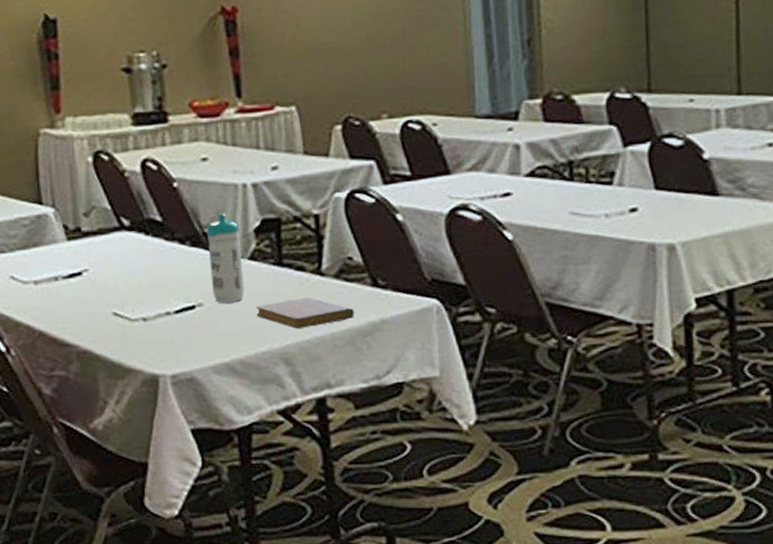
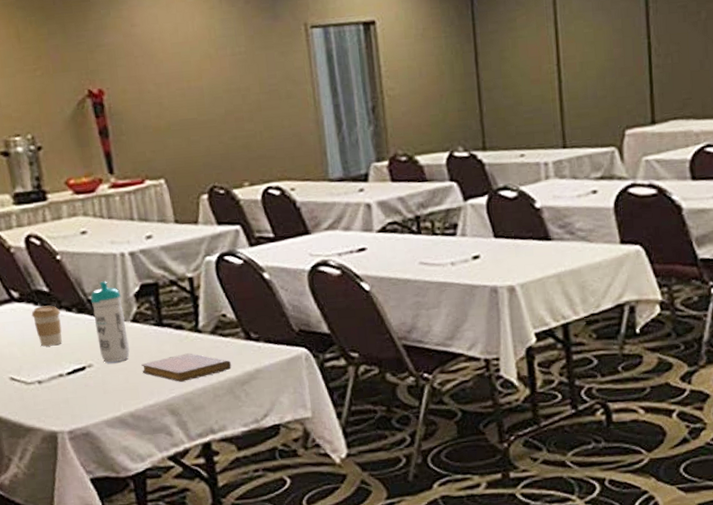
coffee cup: none [141,236,173,281] -> present [31,305,62,347]

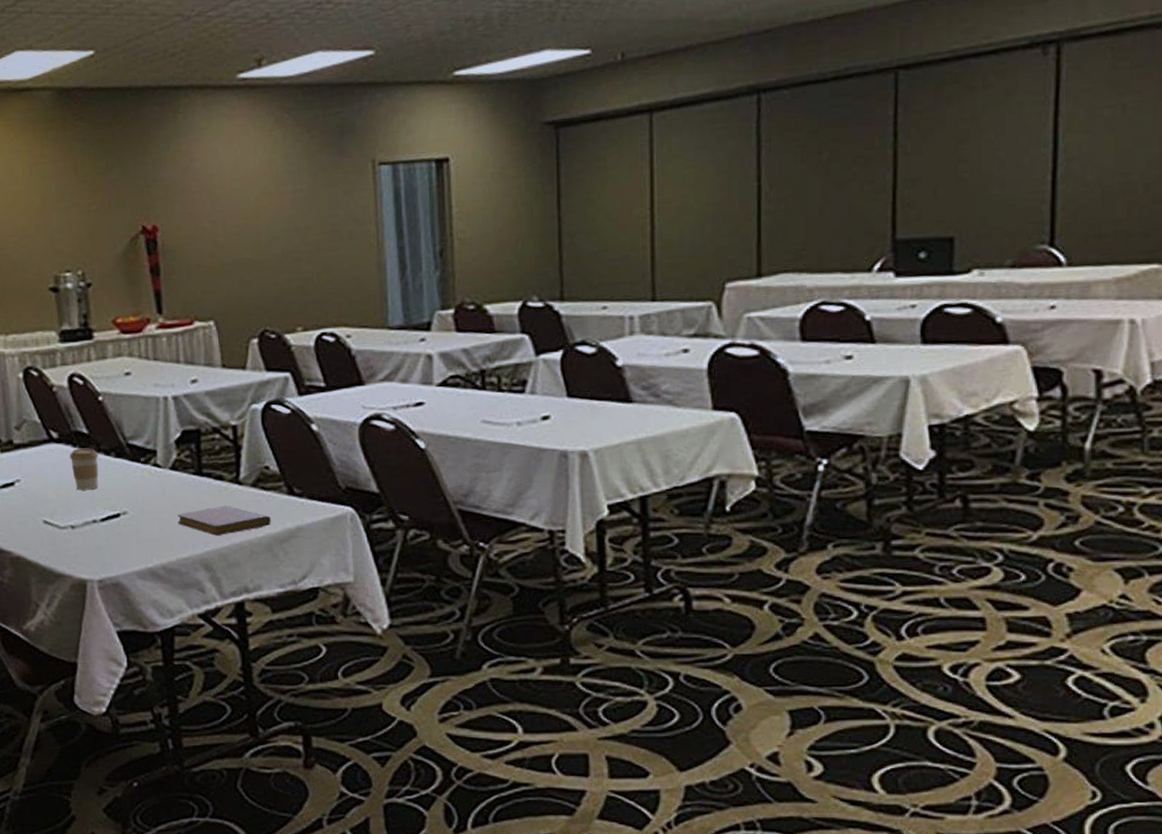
water bottle: present [90,281,130,363] -> none [130,425,166,511]

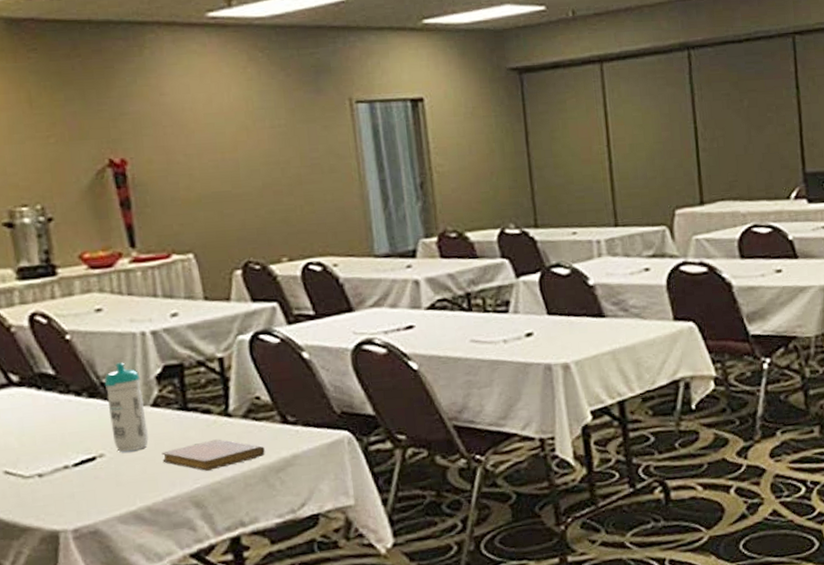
coffee cup: present [69,448,99,490] -> none [33,390,69,436]
water bottle: none [130,425,166,511] -> present [104,362,149,452]

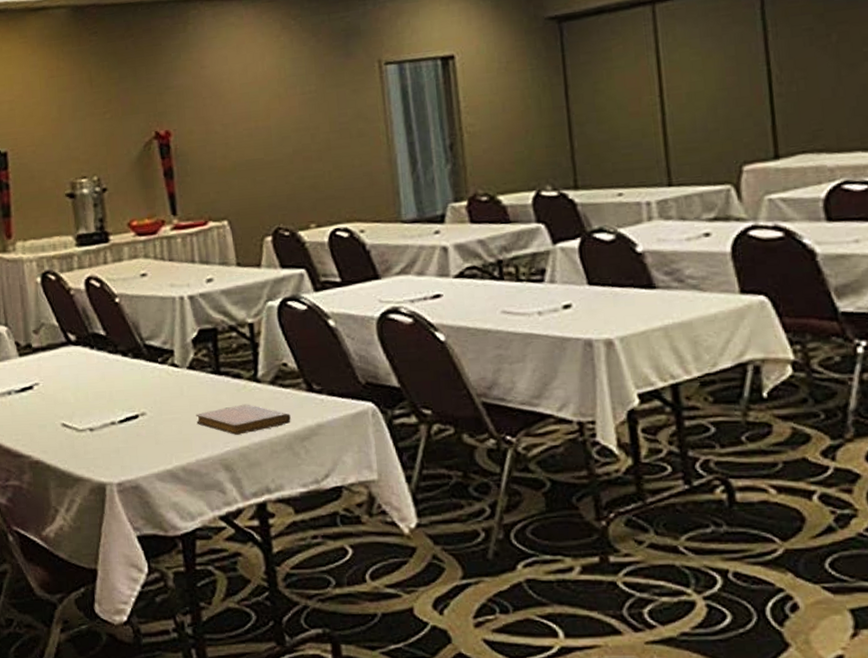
water bottle: present [104,362,149,452] -> none [147,325,185,411]

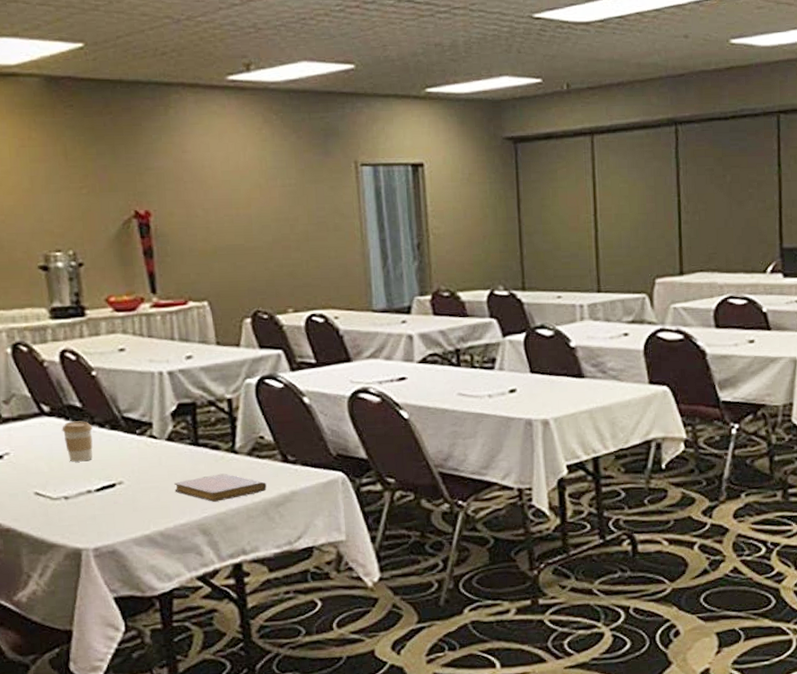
coffee cup: none [87,349,116,392] -> present [62,421,93,462]

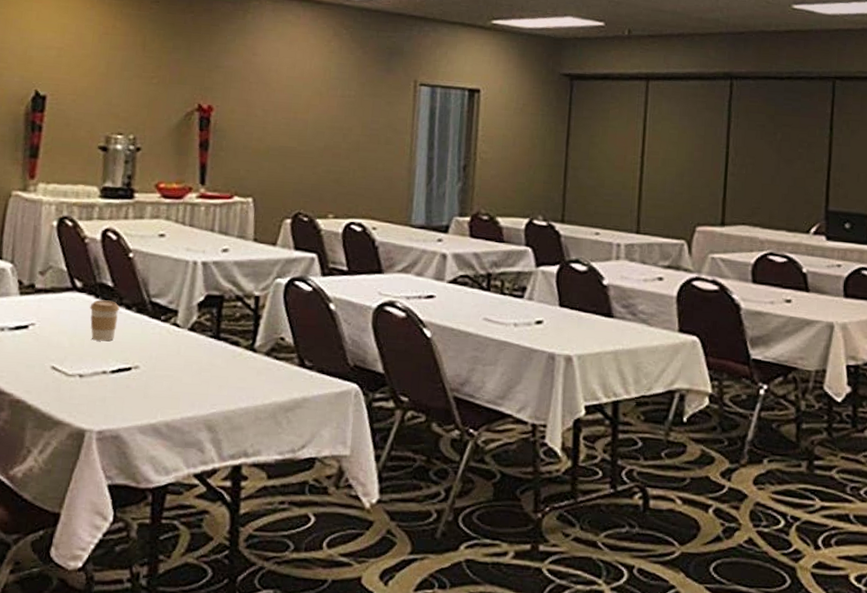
notebook: present [174,473,267,502] -> none [188,370,280,399]

